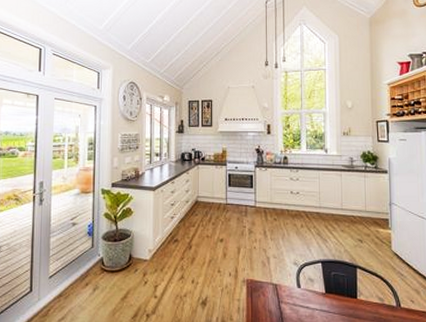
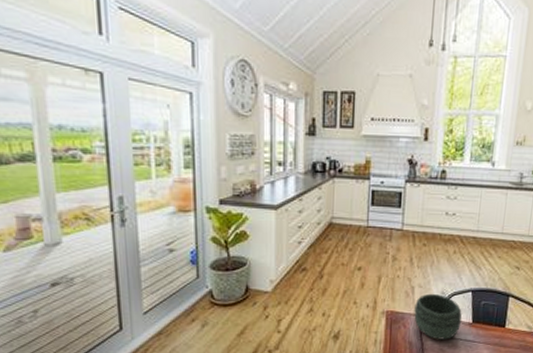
bowl: none [271,263,315,309] -> present [414,293,462,340]

